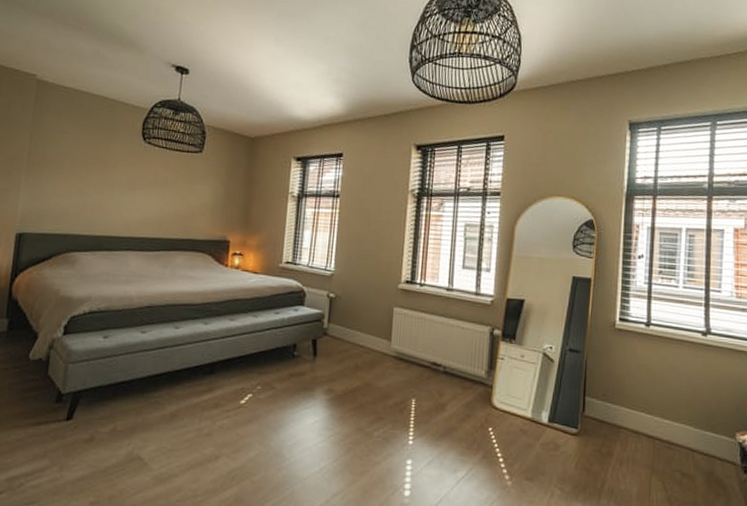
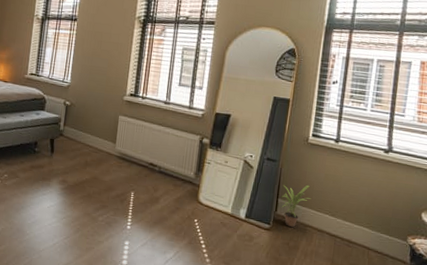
potted plant: none [589,378,623,431] -> present [281,185,312,228]

